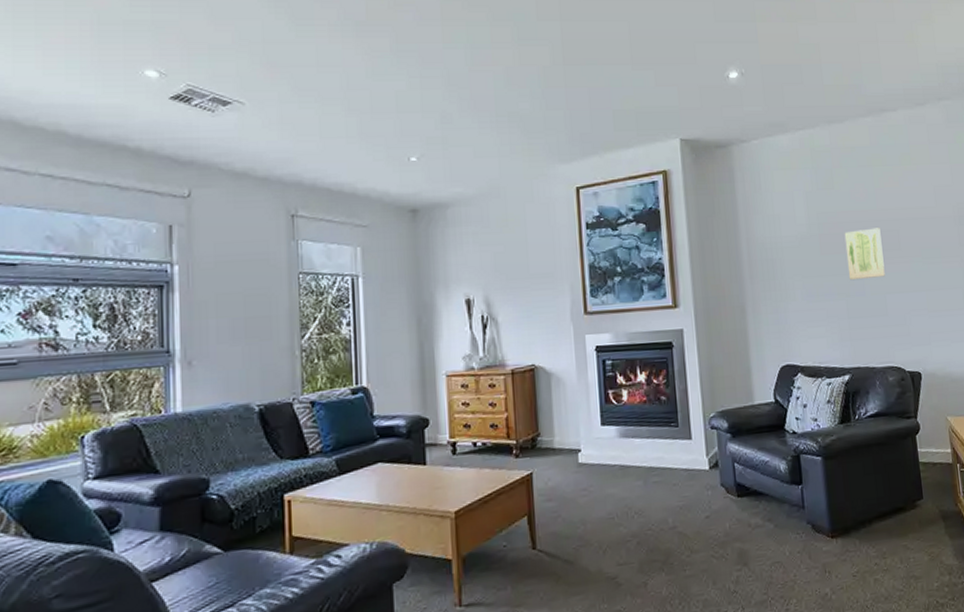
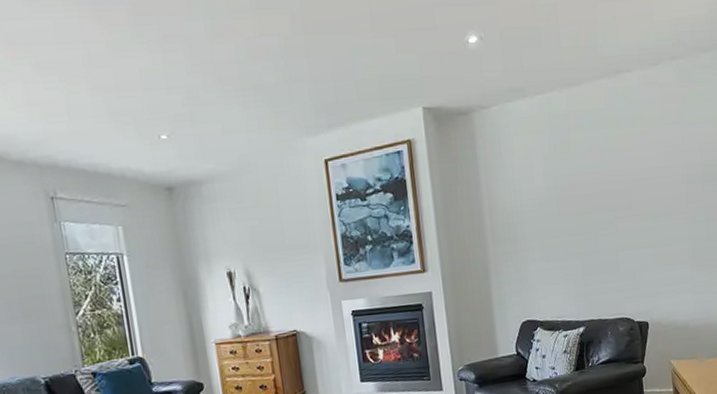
wall art: present [844,228,885,281] -> none [580,188,618,240]

